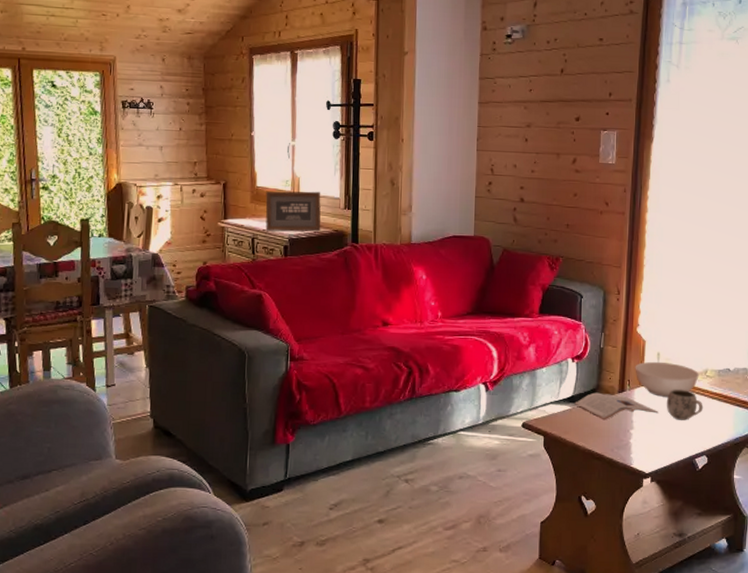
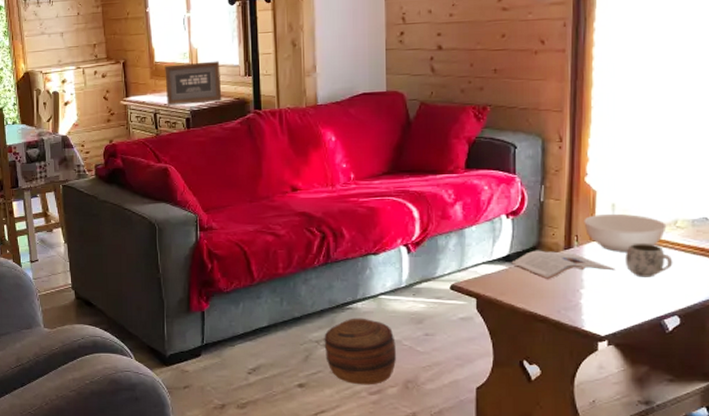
basket: none [405,453,471,521] -> present [324,318,396,385]

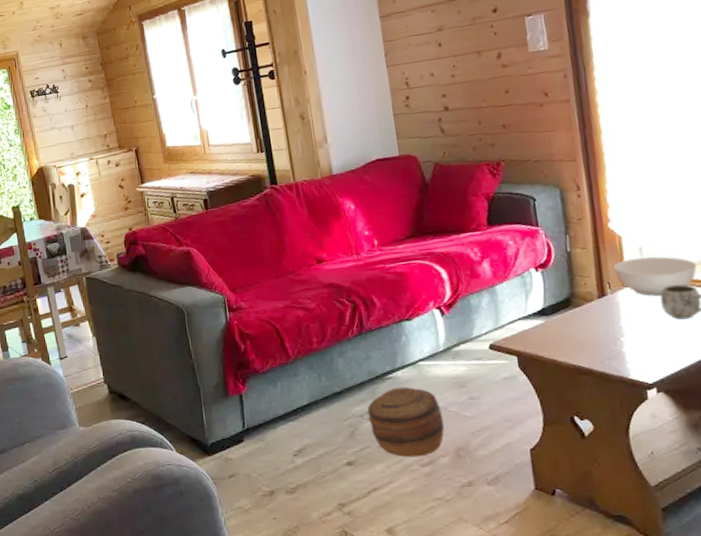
picture frame: present [165,61,222,105] -> none [177,140,237,188]
magazine: present [511,250,615,280] -> none [547,300,653,331]

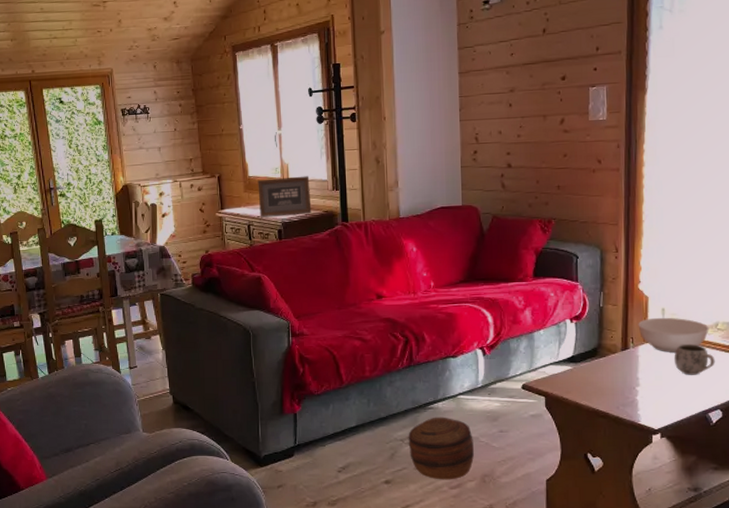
picture frame: none [177,140,237,188] -> present [258,176,312,217]

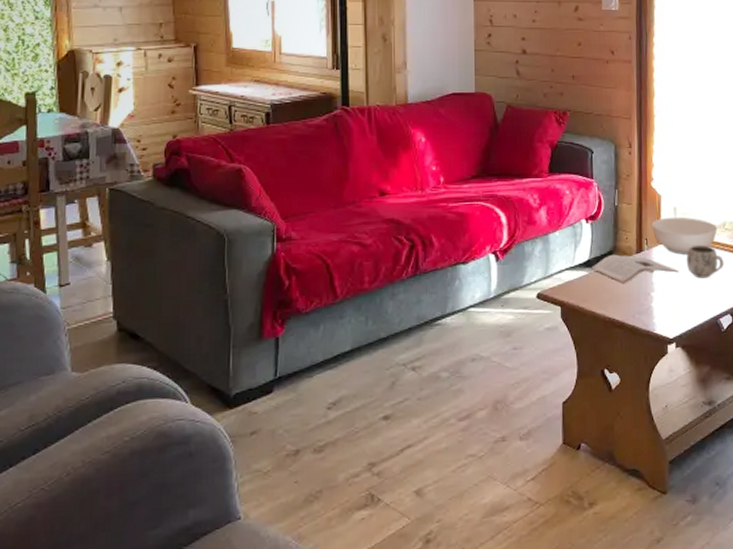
picture frame: present [258,176,312,217] -> none [243,51,307,97]
basket: present [408,417,474,480] -> none [411,334,485,411]
magazine: none [575,351,666,379] -> present [591,254,679,285]

